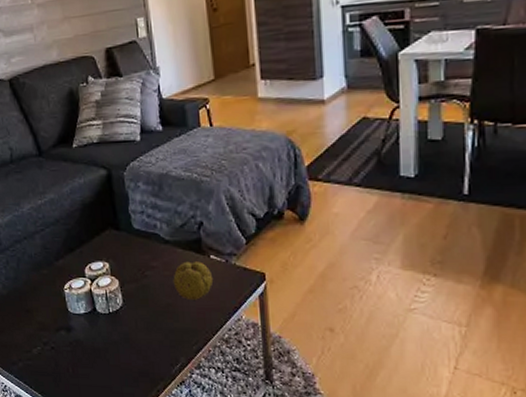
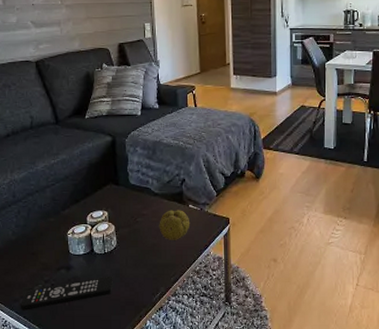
remote control: none [19,340,123,375] -> present [20,276,114,310]

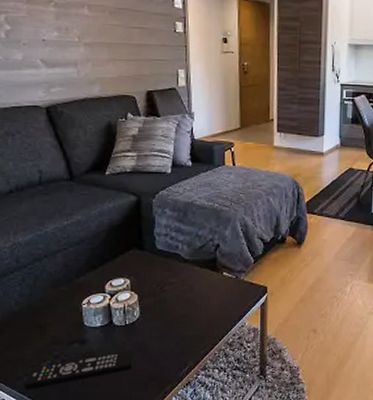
fruit: present [159,210,191,240] -> none [188,278,224,311]

